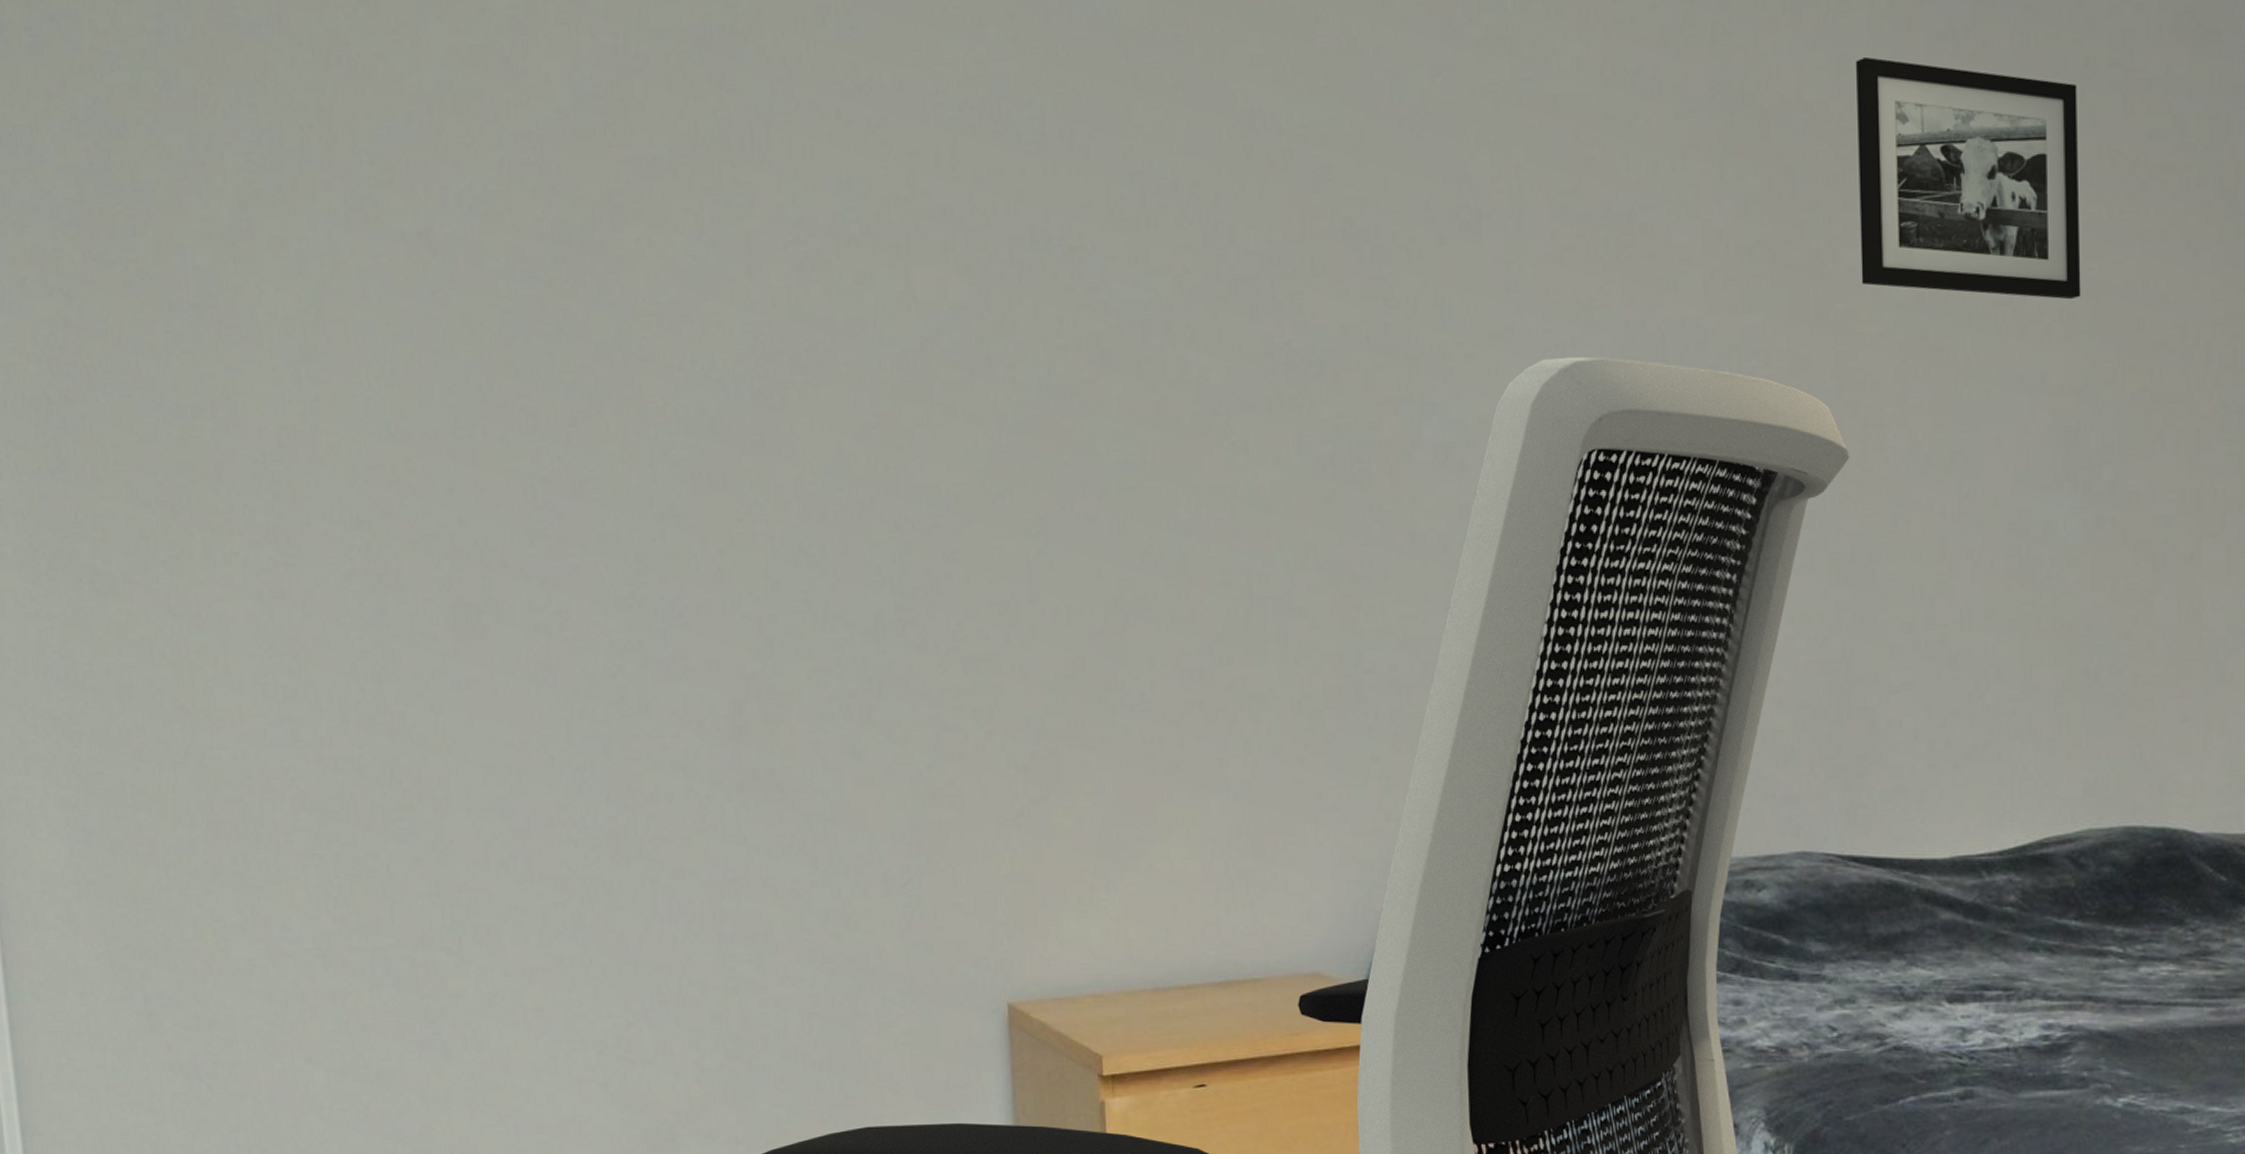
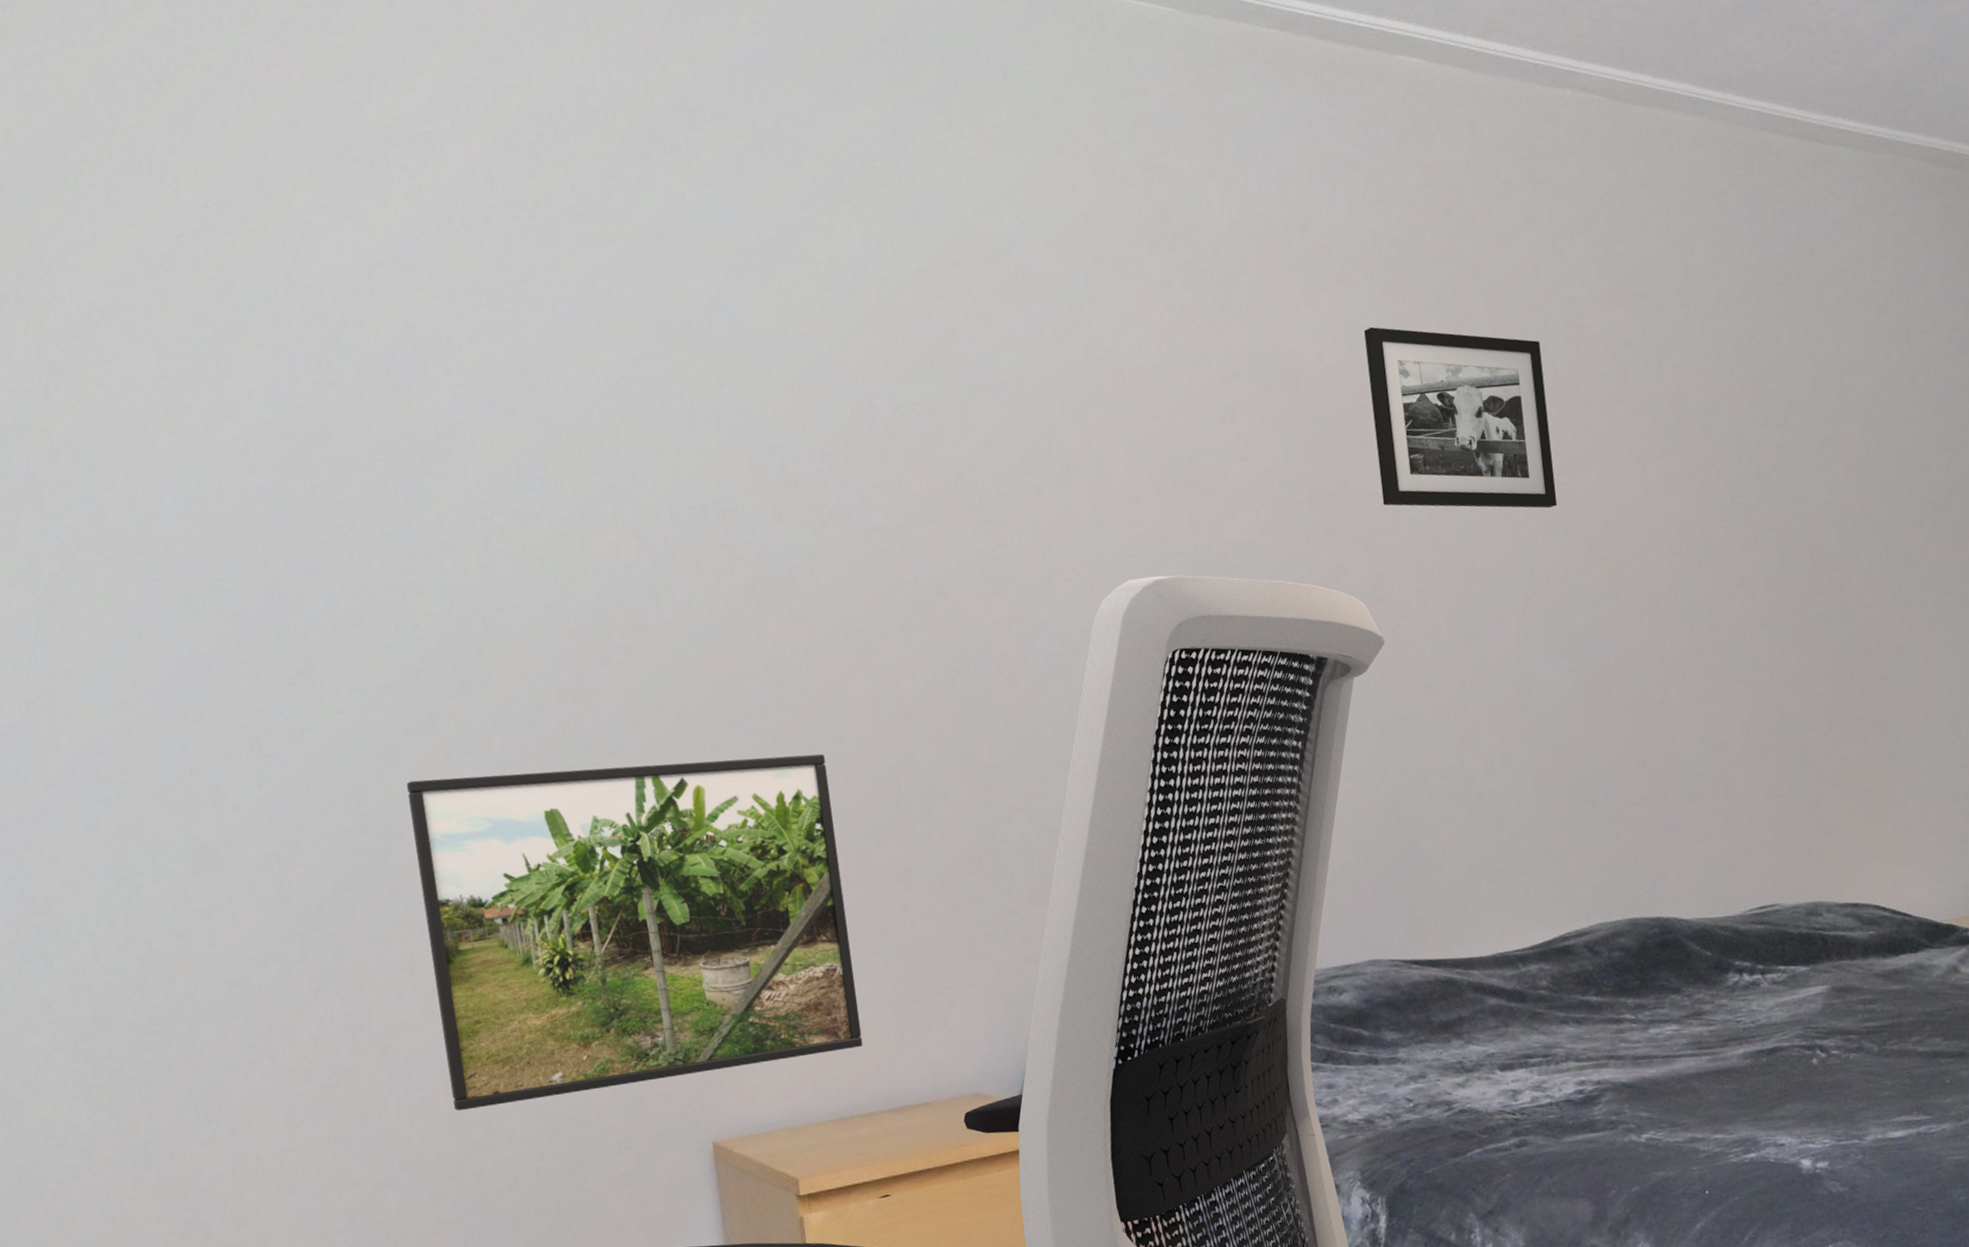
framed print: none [692,548,1188,940] -> present [406,754,863,1111]

